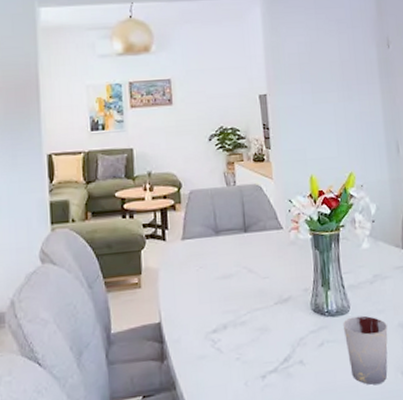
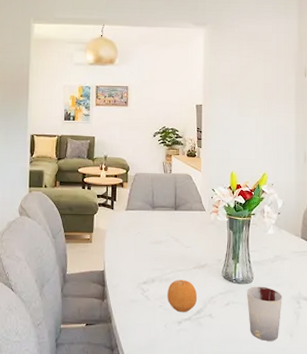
fruit: none [244,320,284,364] -> present [167,279,198,313]

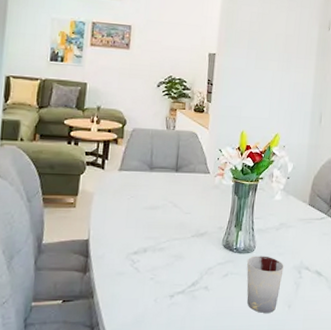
fruit: present [167,279,198,313] -> none [160,249,194,286]

